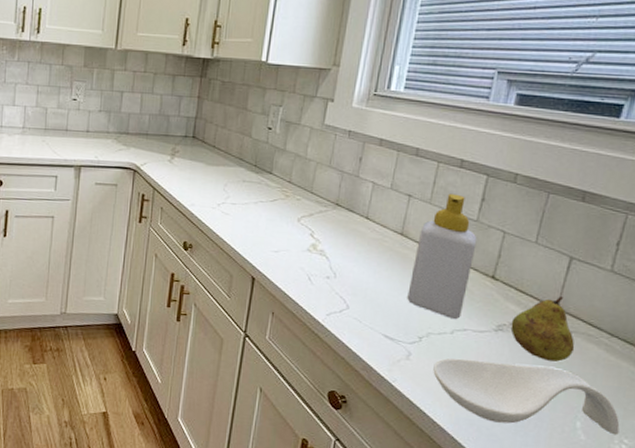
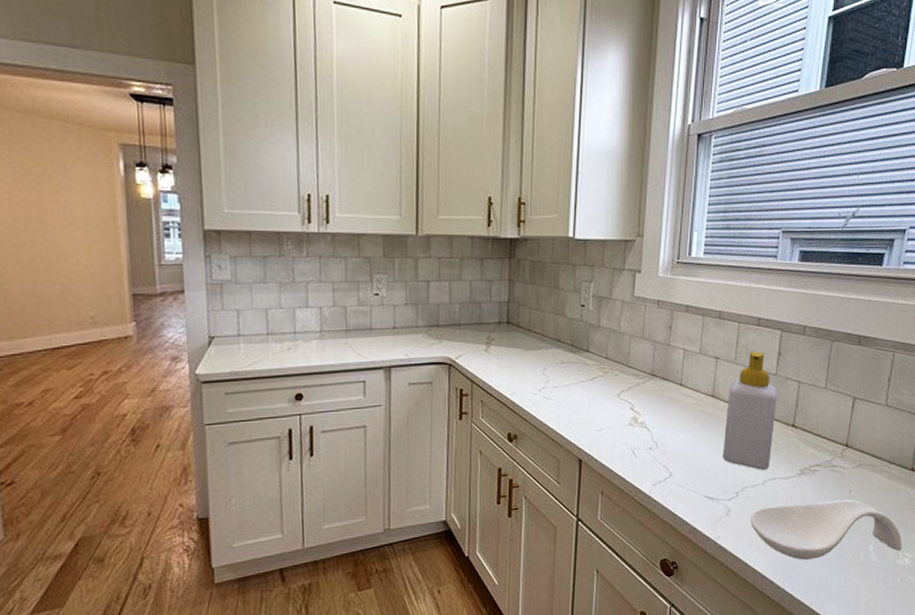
fruit: present [510,297,575,362] -> none [811,435,863,495]

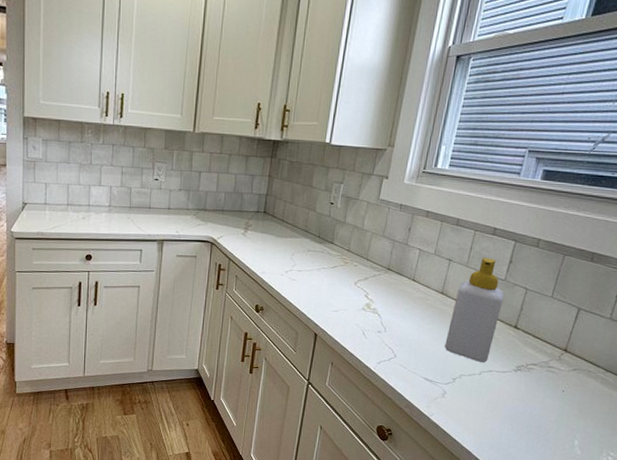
spoon rest: present [750,500,902,560] -> none [463,394,608,450]

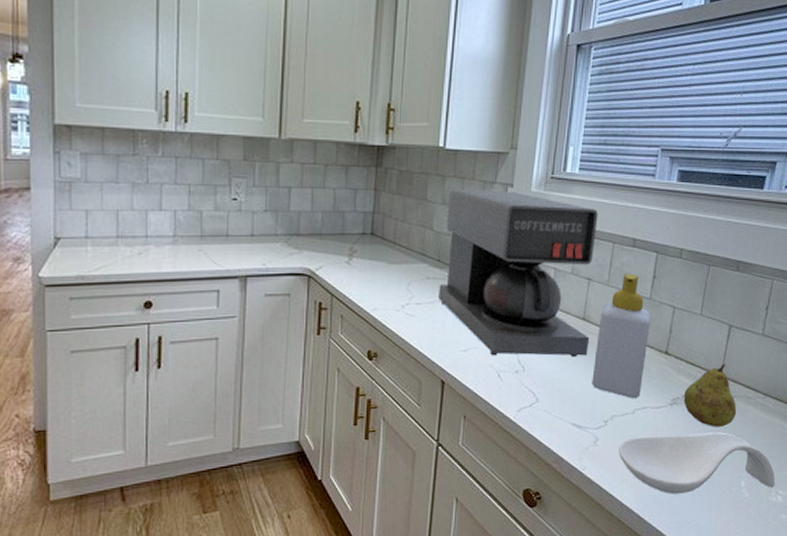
coffee maker: none [317,178,463,324] -> present [439,189,598,358]
spoon rest: none [463,394,608,450] -> present [618,432,775,494]
fruit: none [527,341,578,394] -> present [683,364,737,427]

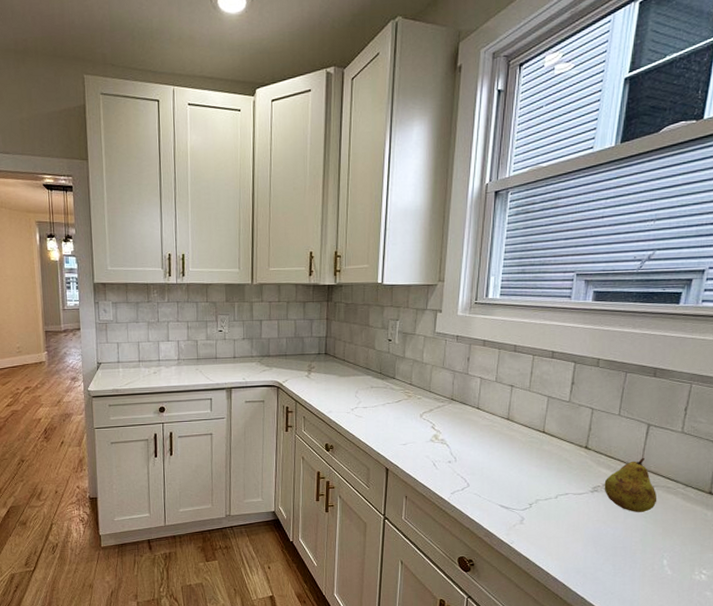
coffee maker: present [439,189,598,358] -> none [381,315,518,451]
soap bottle: present [592,273,651,399] -> none [517,380,571,486]
spoon rest: present [618,432,775,494] -> none [543,517,699,568]

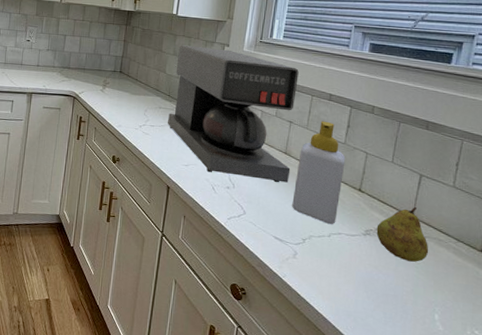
coffee maker: none [381,315,518,451] -> present [168,45,299,183]
soap bottle: none [517,380,571,486] -> present [292,121,346,225]

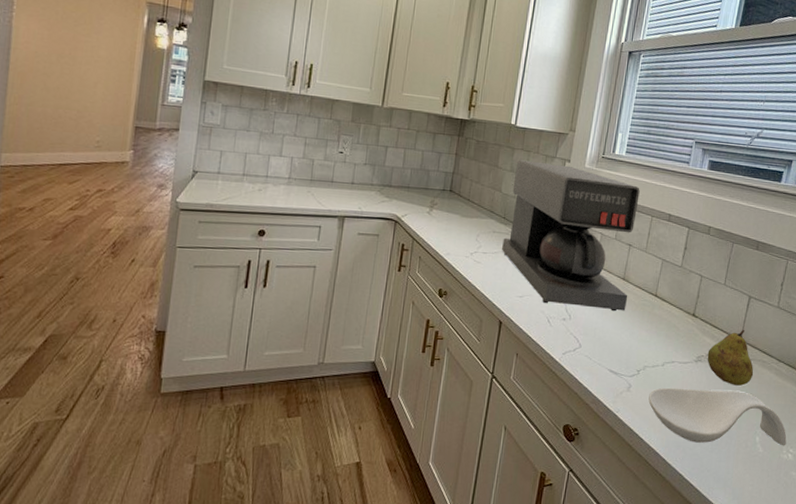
soap bottle: present [292,121,346,225] -> none [628,243,682,353]
spoon rest: none [315,257,471,327] -> present [648,387,787,446]

